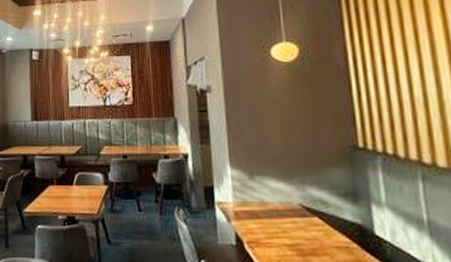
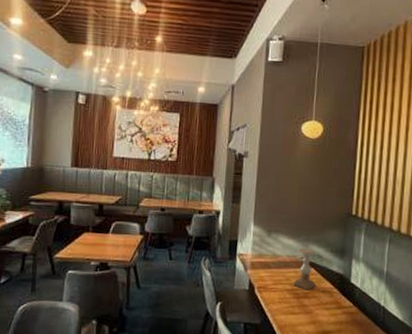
candle holder: none [293,193,325,246] -> present [293,249,316,290]

